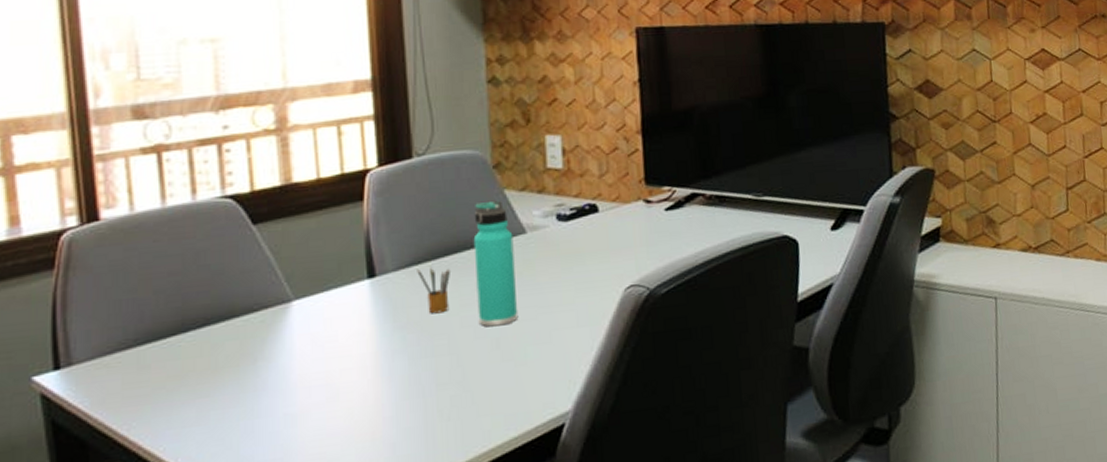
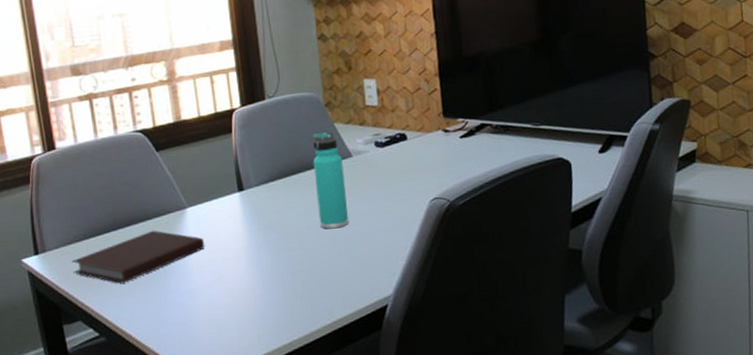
notebook: none [112,331,316,408] -> present [71,230,205,284]
pencil box: present [417,266,452,314] -> none [273,183,298,219]

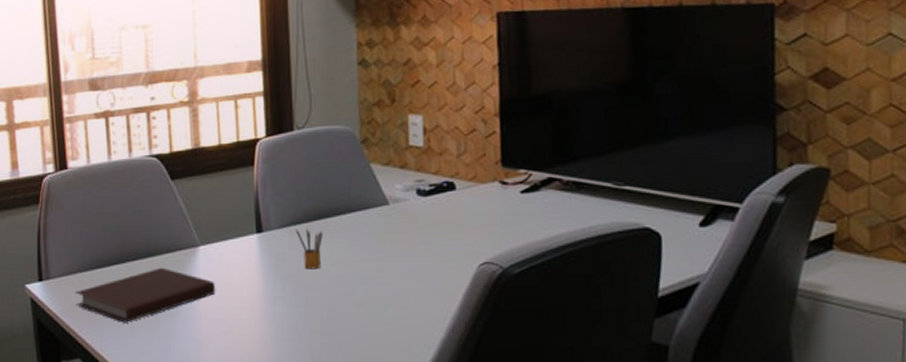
pencil box: none [273,183,298,219] -> present [295,228,324,270]
thermos bottle: present [312,131,349,229] -> none [343,172,380,287]

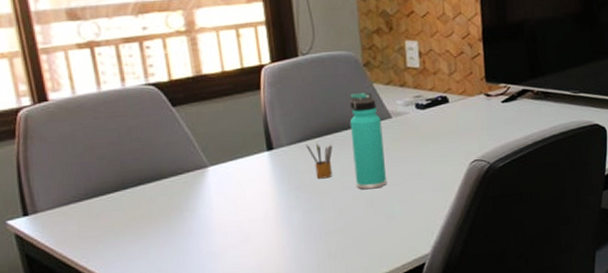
notebook: present [75,267,216,323] -> none [70,190,230,246]
thermos bottle: none [343,172,380,287] -> present [349,91,387,190]

